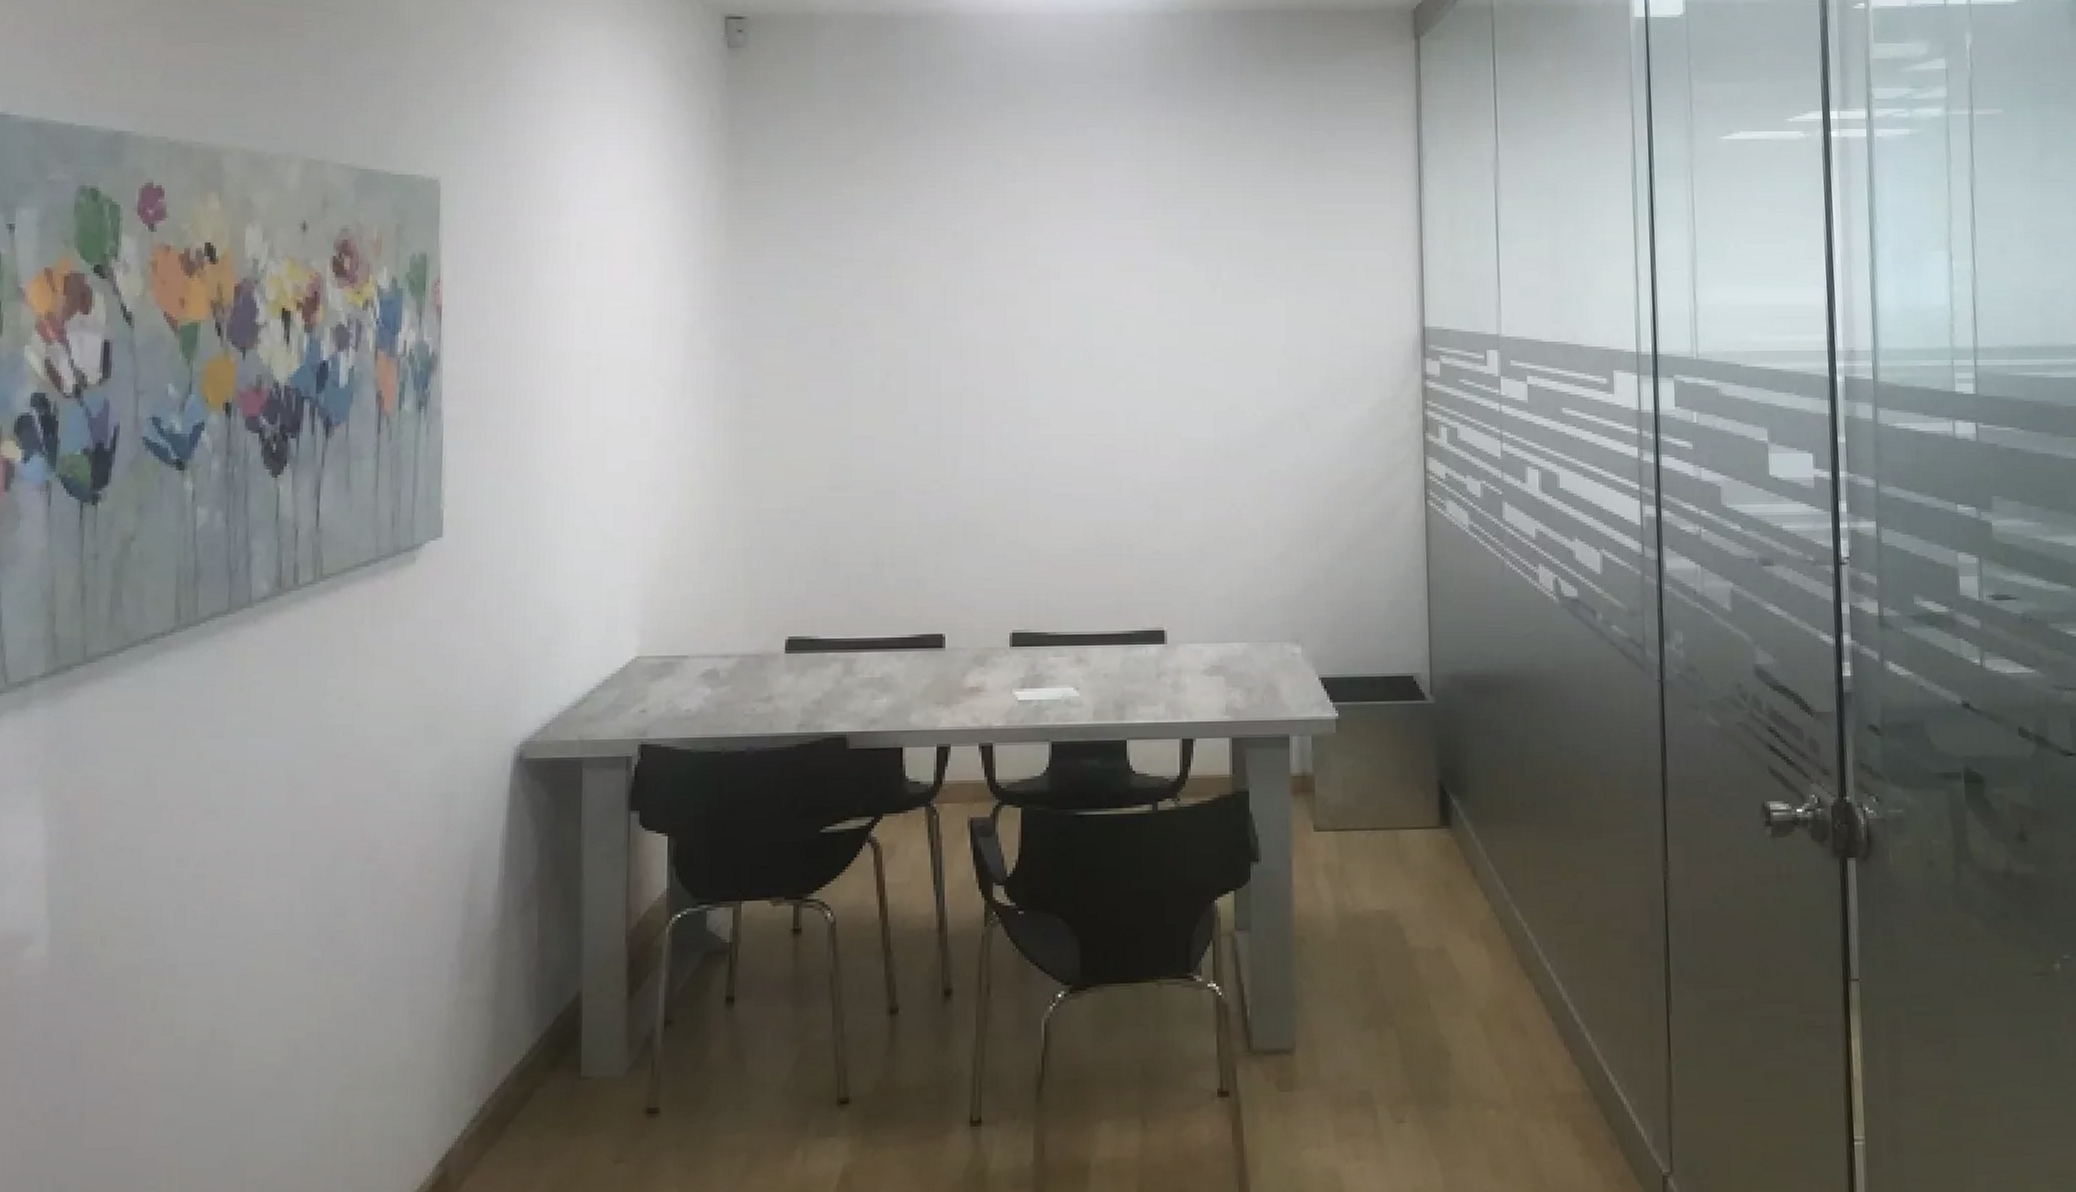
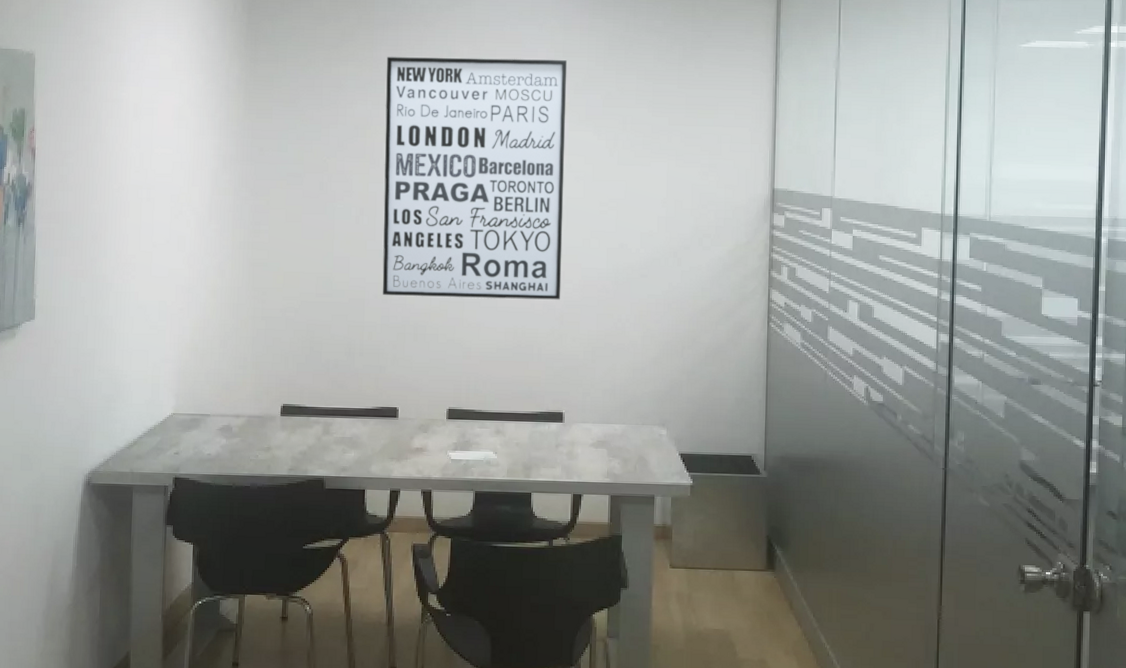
wall art: none [915,171,1156,485] -> present [382,57,568,300]

